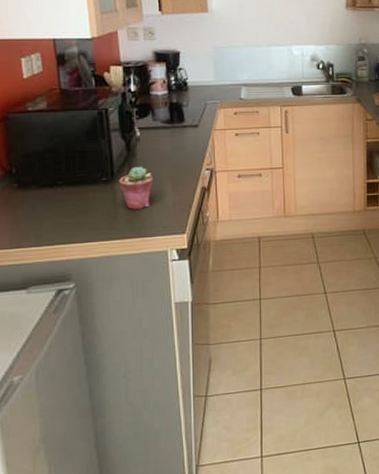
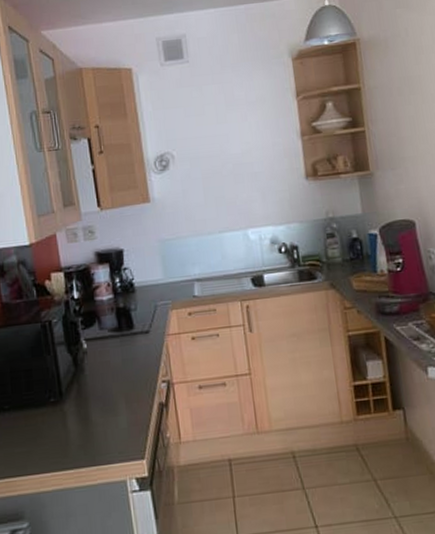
potted succulent: present [119,166,153,210] -> none [68,382,105,434]

